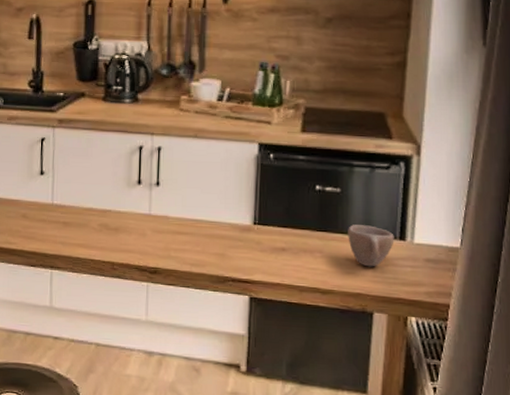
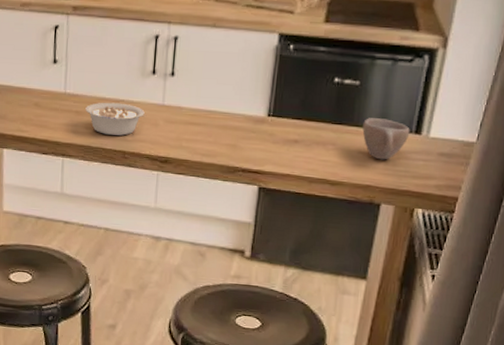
legume: none [73,212,134,246] -> present [85,102,147,136]

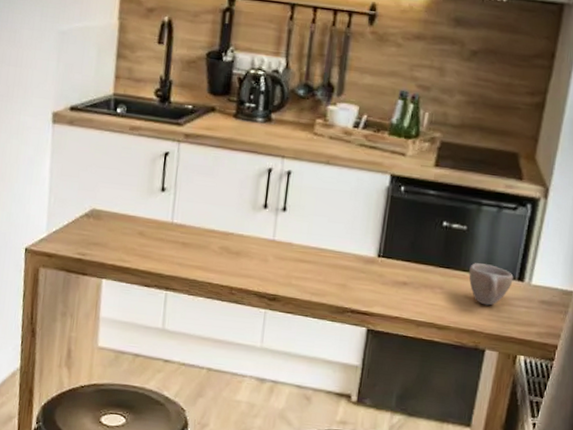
legume: present [85,102,147,136] -> none [193,234,256,270]

